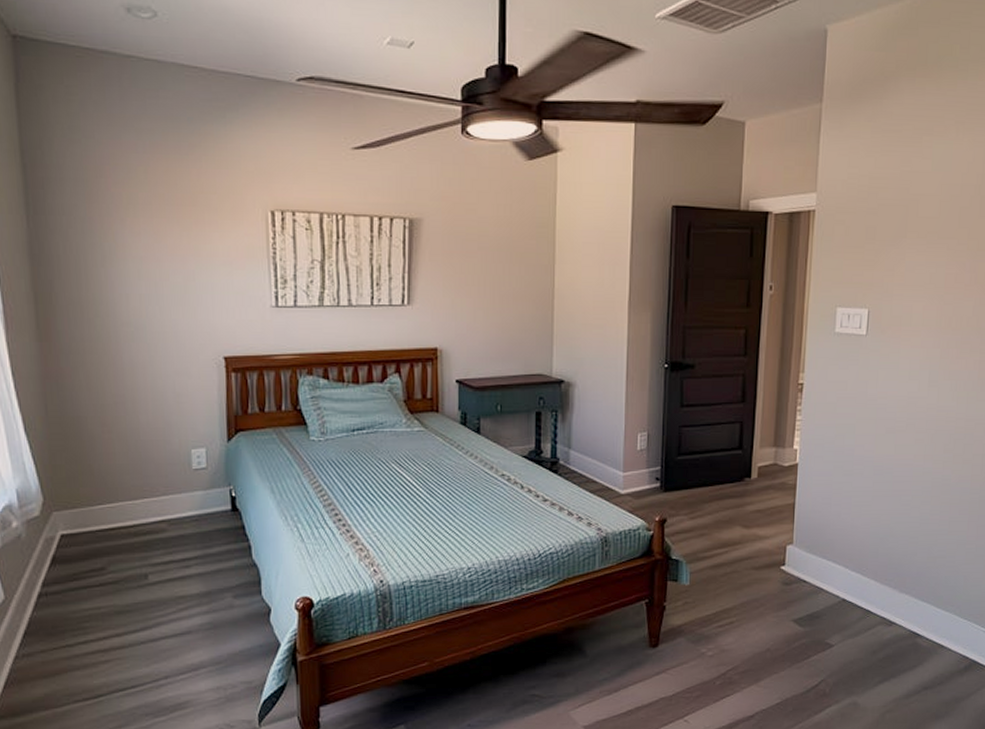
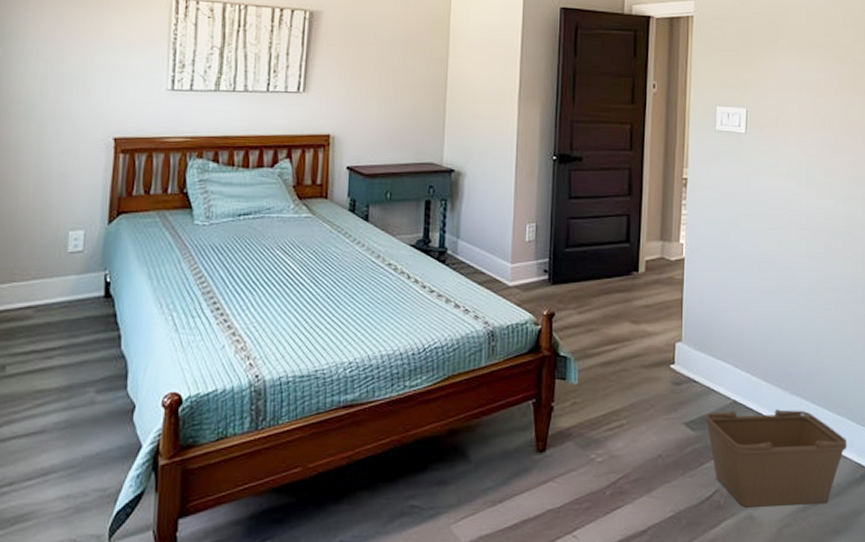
bicycle basket: none [814,606,954,695] -> present [705,409,847,508]

